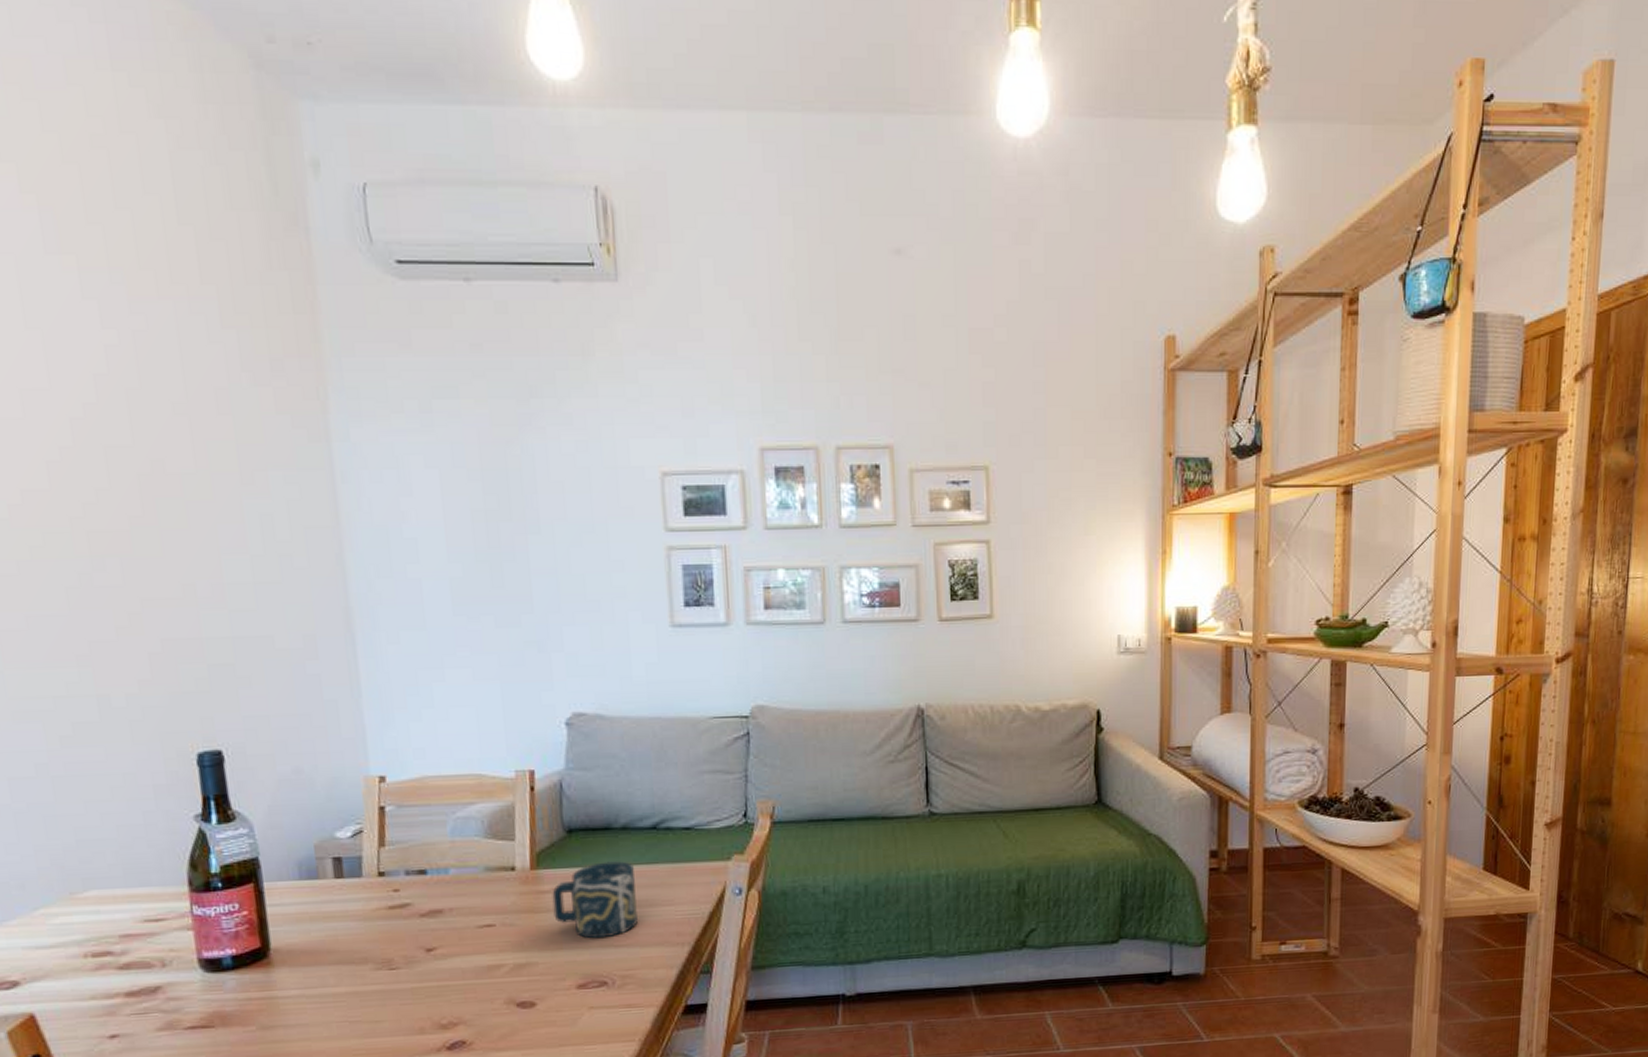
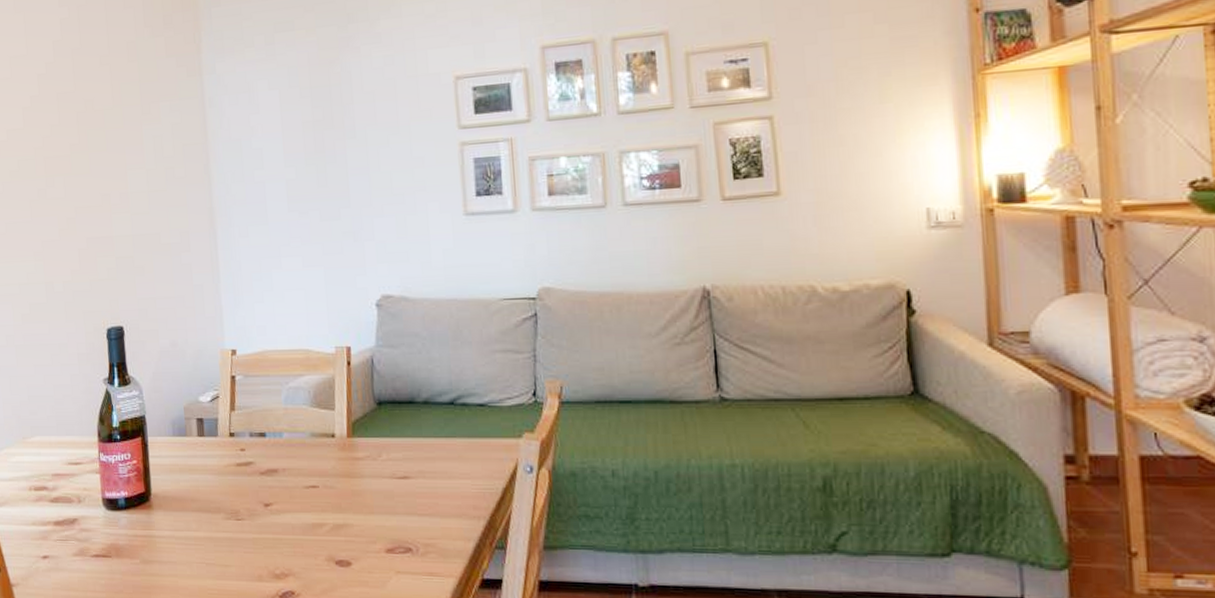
cup: present [552,861,638,939] -> none [365,433,438,506]

